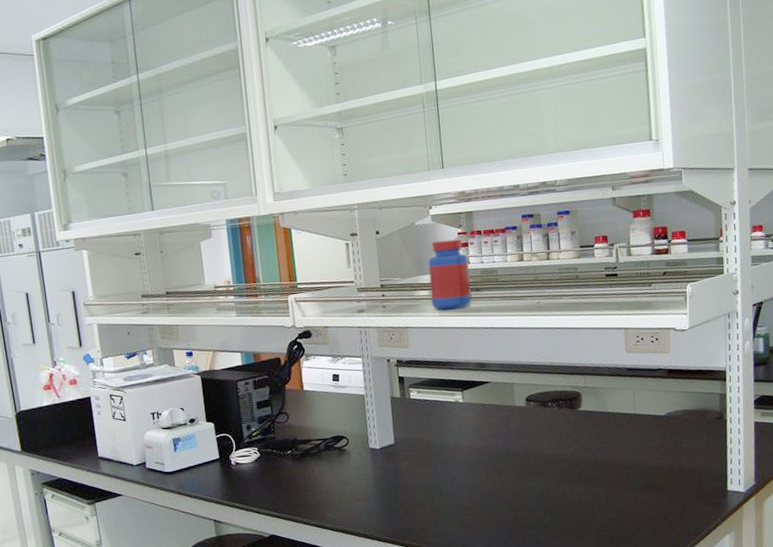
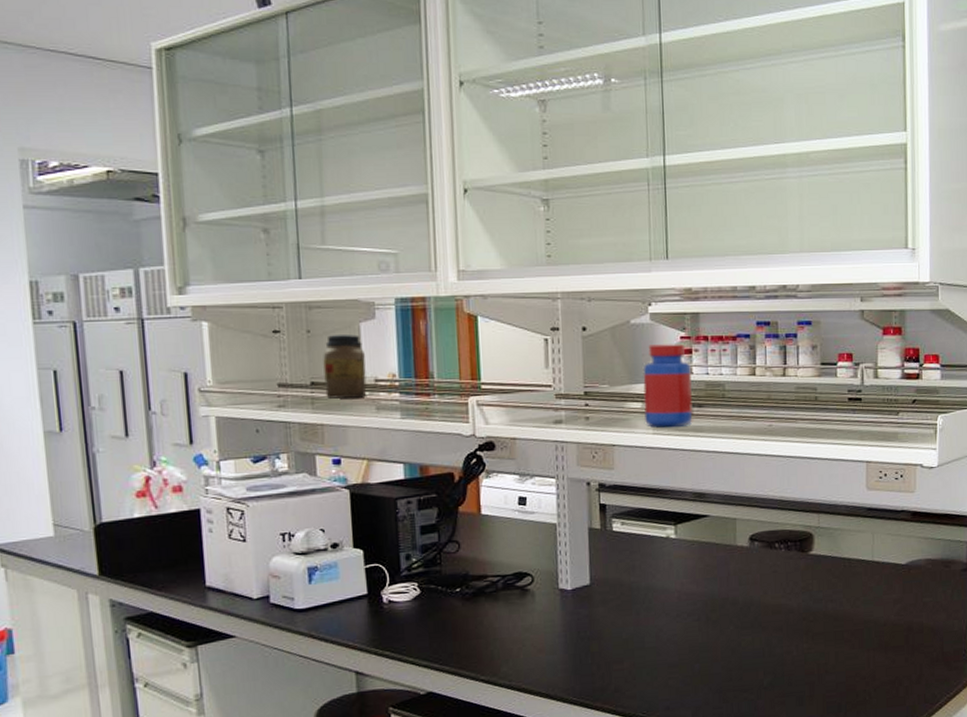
jar: none [174,251,209,304] -> present [323,335,367,399]

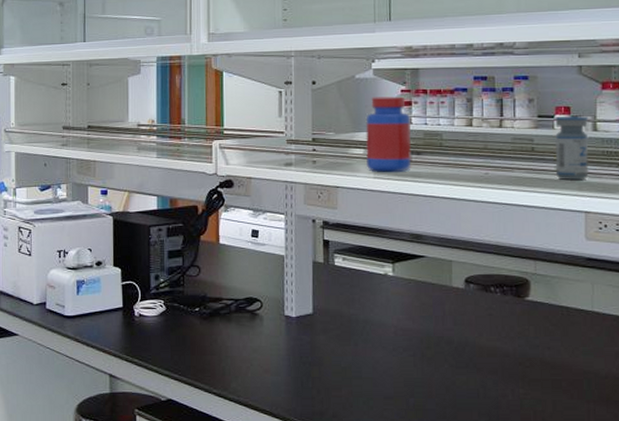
jar: present [323,335,367,399] -> none [98,87,131,140]
medicine: none [837,363,871,429] -> present [555,116,589,180]

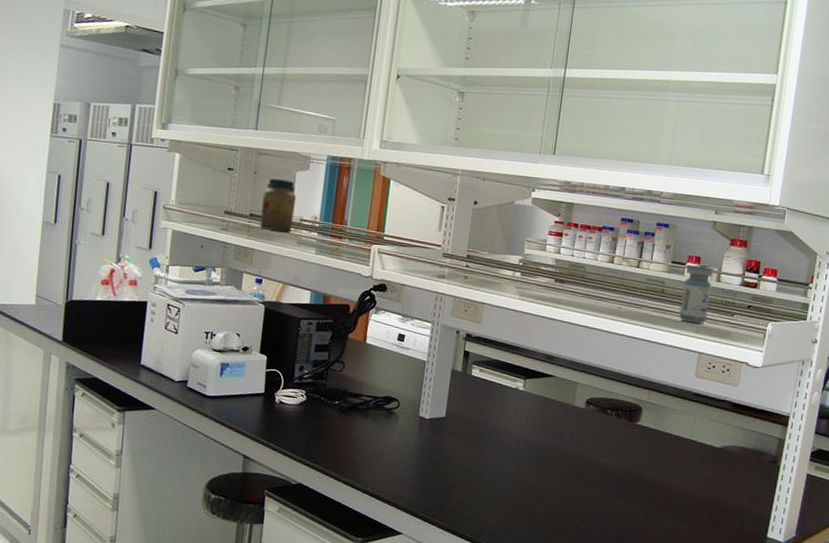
jar: none [98,87,131,140] -> present [260,178,296,232]
jar: present [366,96,411,172] -> none [513,224,560,297]

